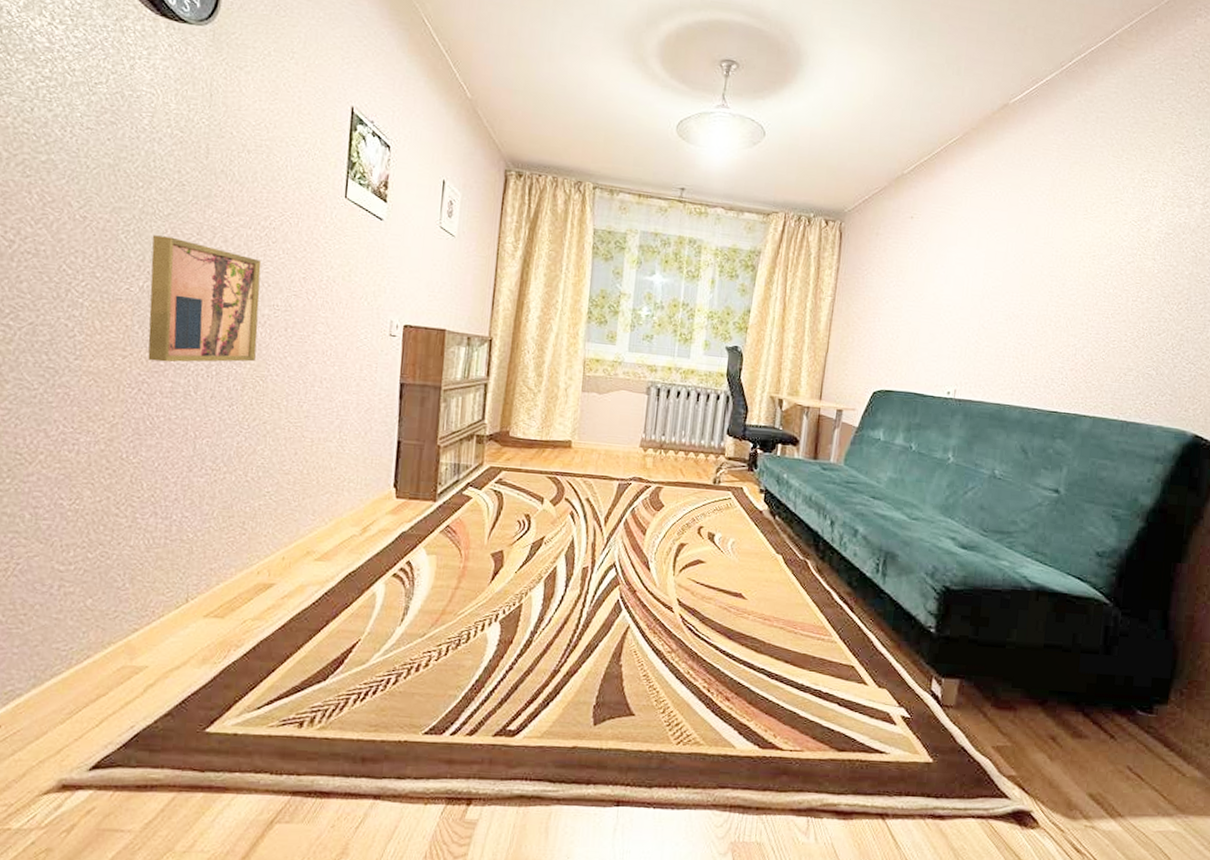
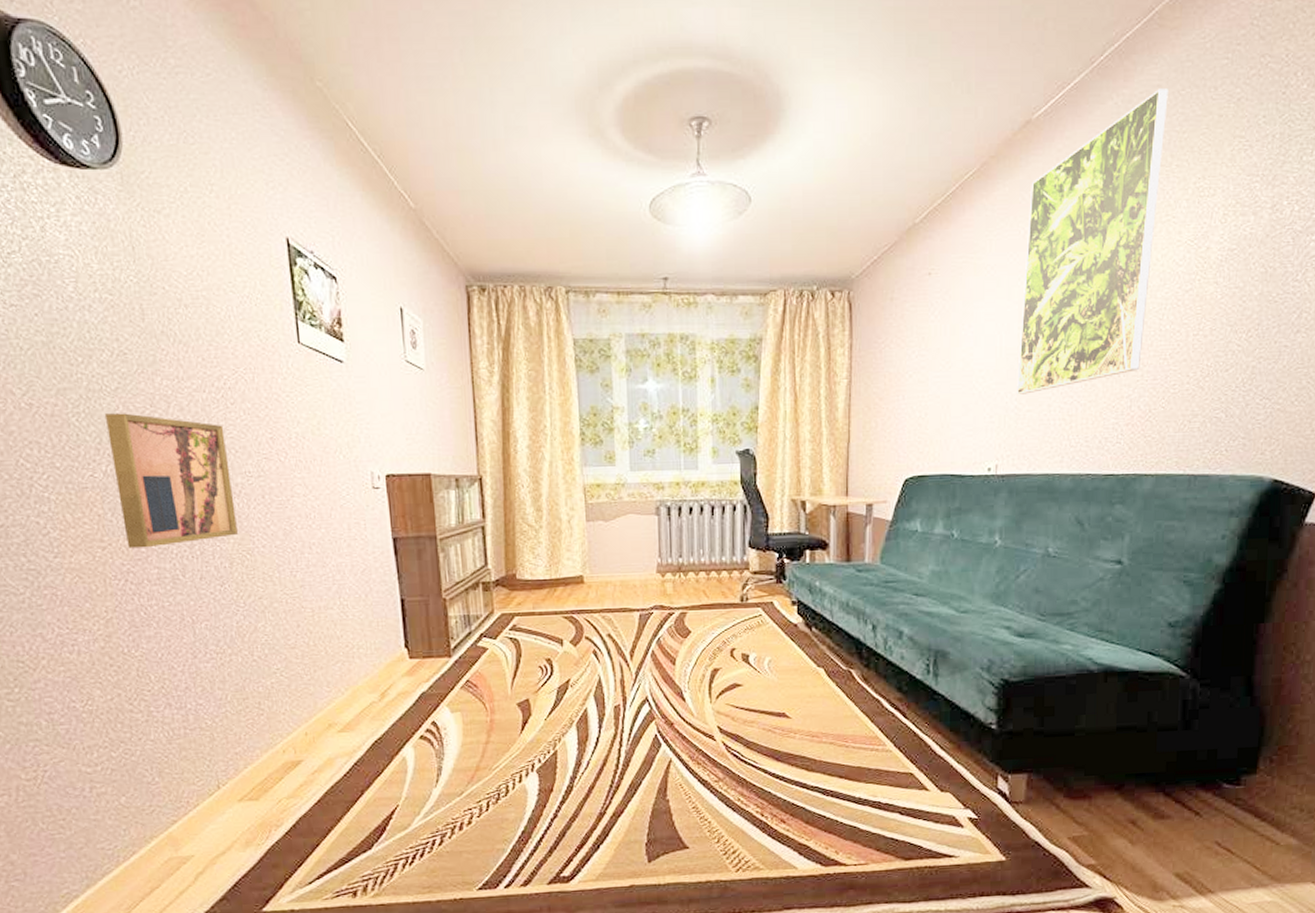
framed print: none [978,95,1123,332] -> present [1017,88,1168,395]

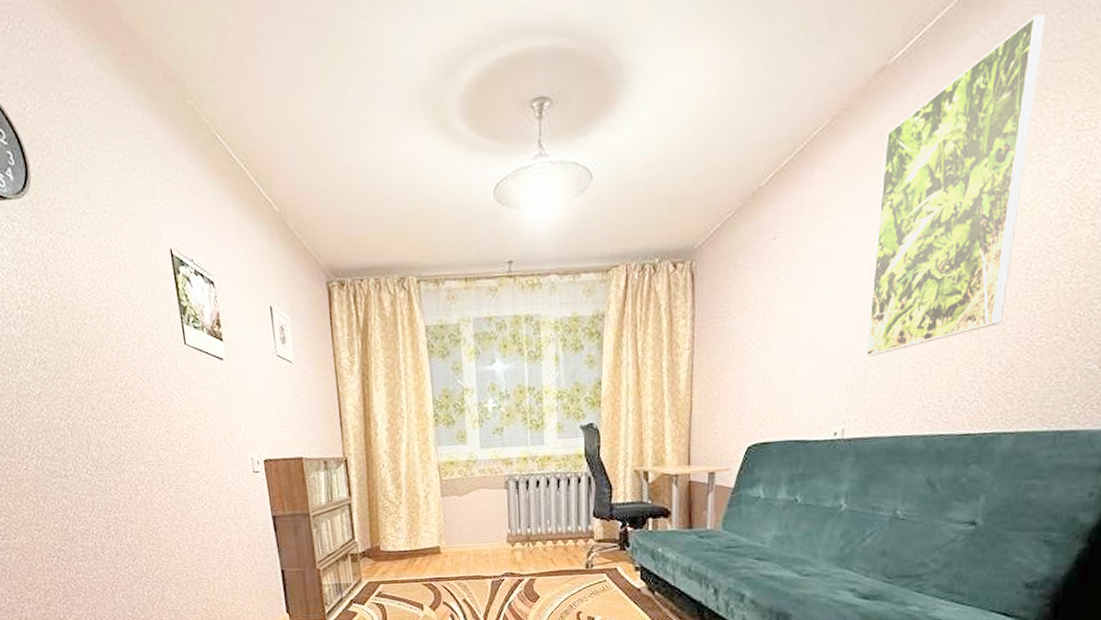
wall art: present [104,413,238,549] -> none [32,414,144,530]

